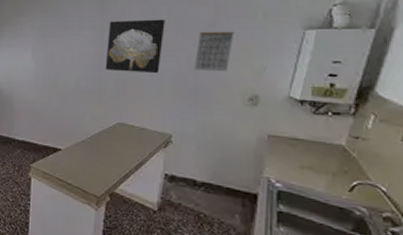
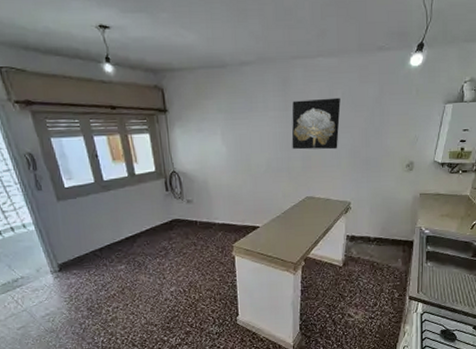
calendar: present [194,31,235,71] -> none [365,107,395,144]

